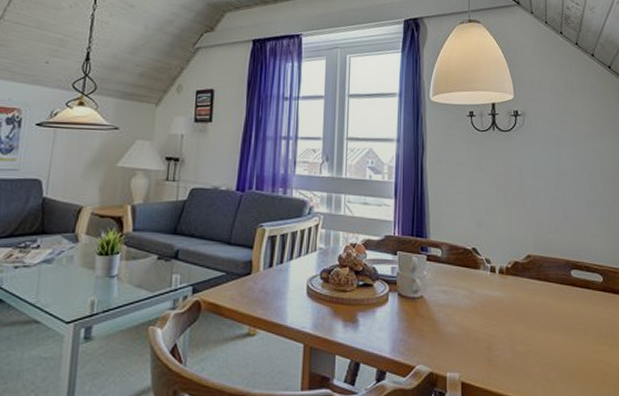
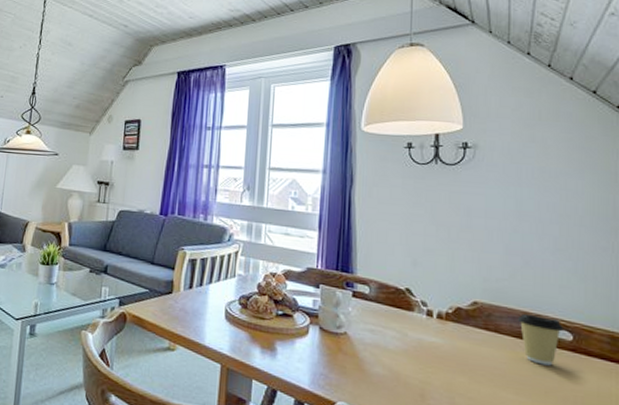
coffee cup: none [561,263,596,306] -> present [517,314,563,366]

